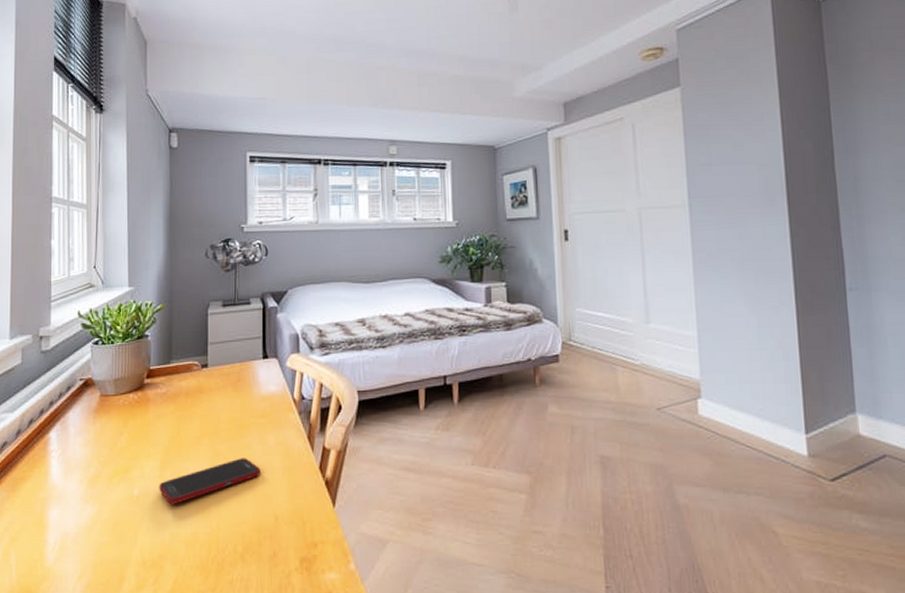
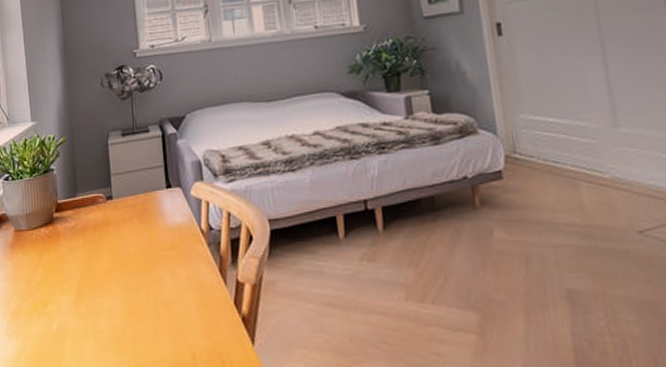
cell phone: present [159,458,261,505] -> none [75,292,174,341]

